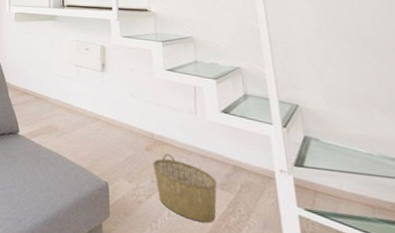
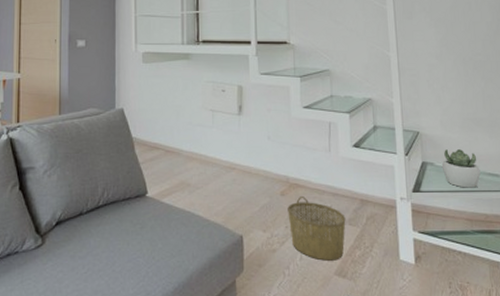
succulent plant: none [329,126,382,172] -> present [441,149,481,188]

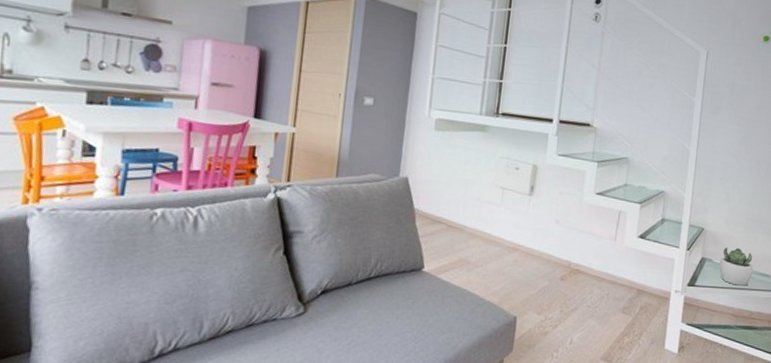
basket: present [287,195,346,261] -> none [564,281,620,346]

